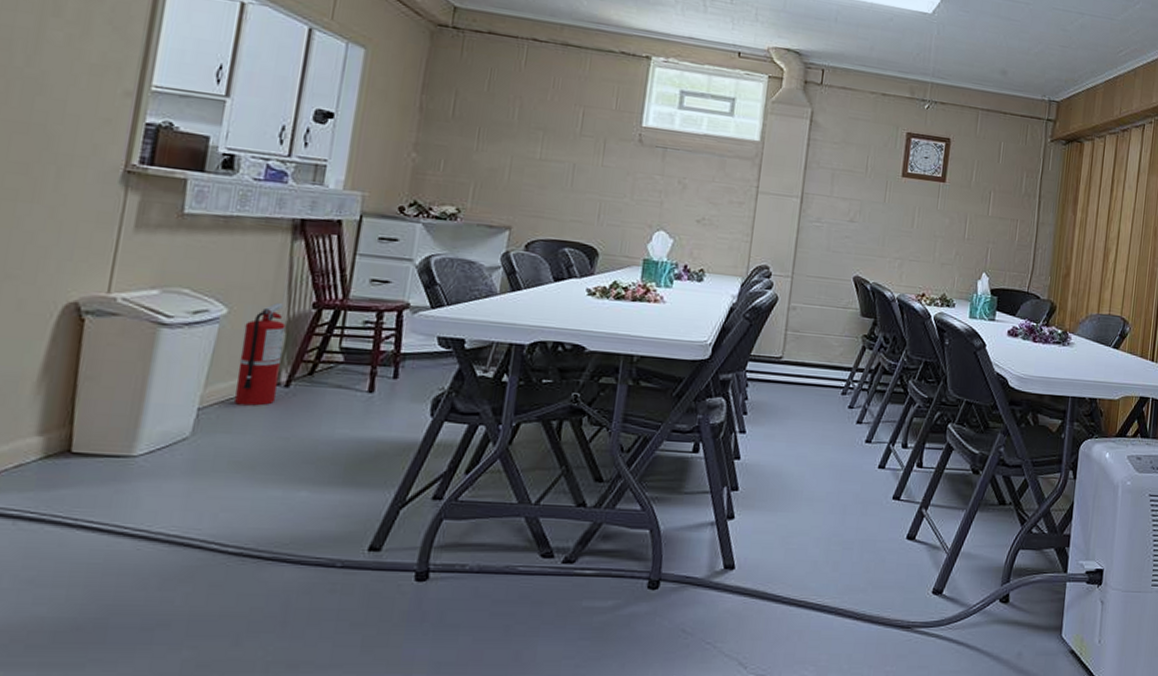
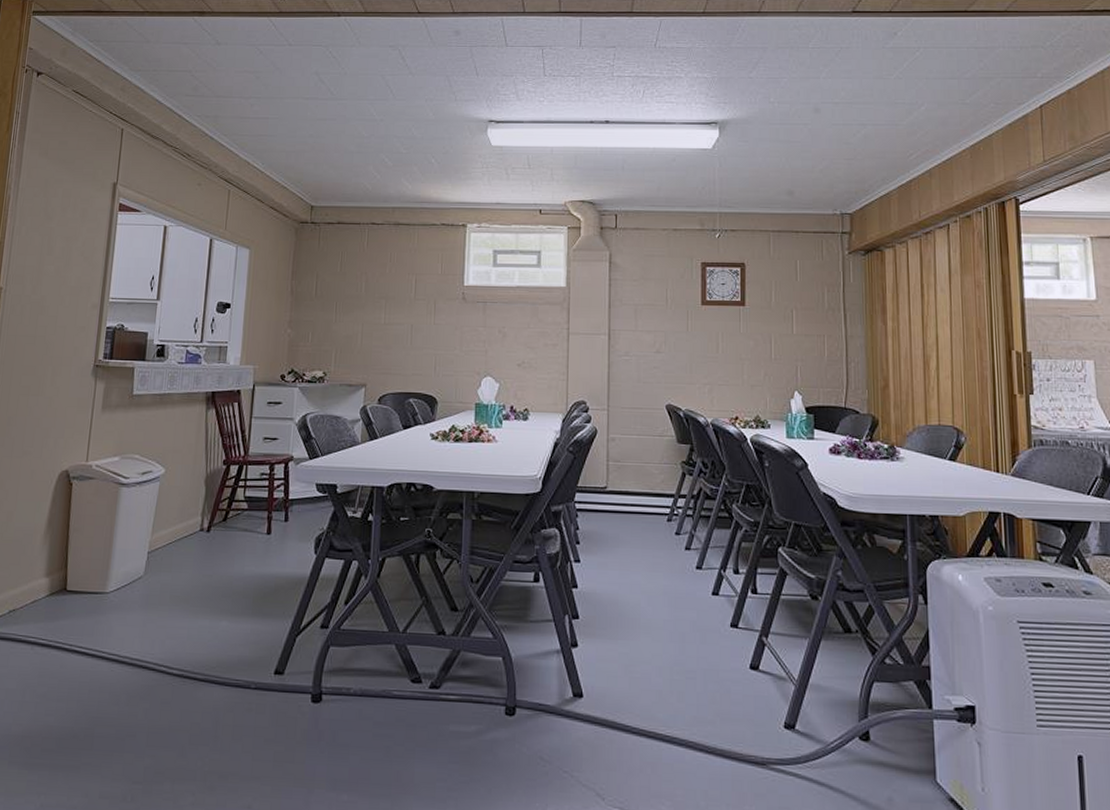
fire extinguisher: present [235,303,286,406] -> none [172,462,205,549]

